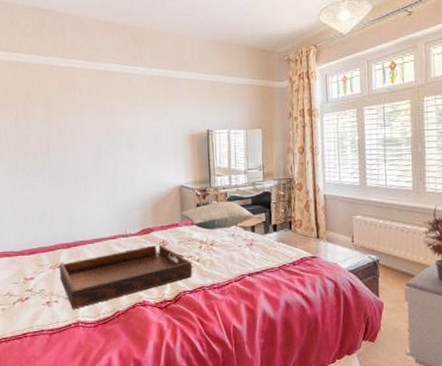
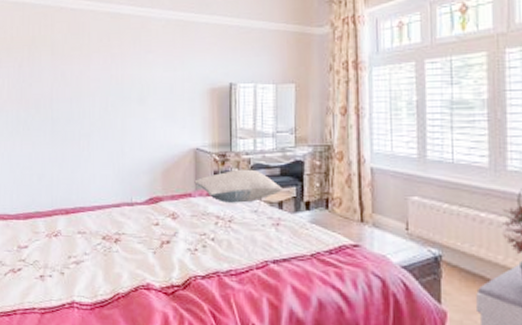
serving tray: present [59,245,192,309] -> none [55,217,205,287]

